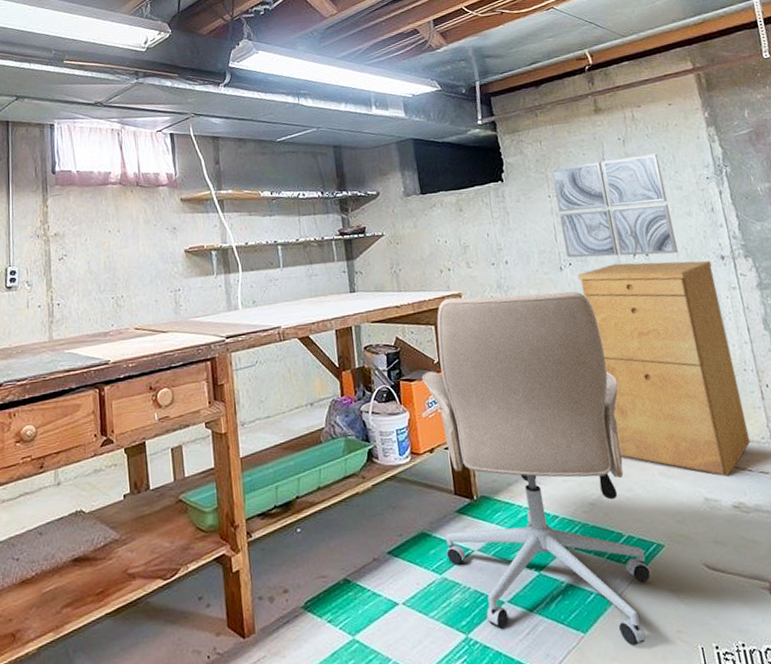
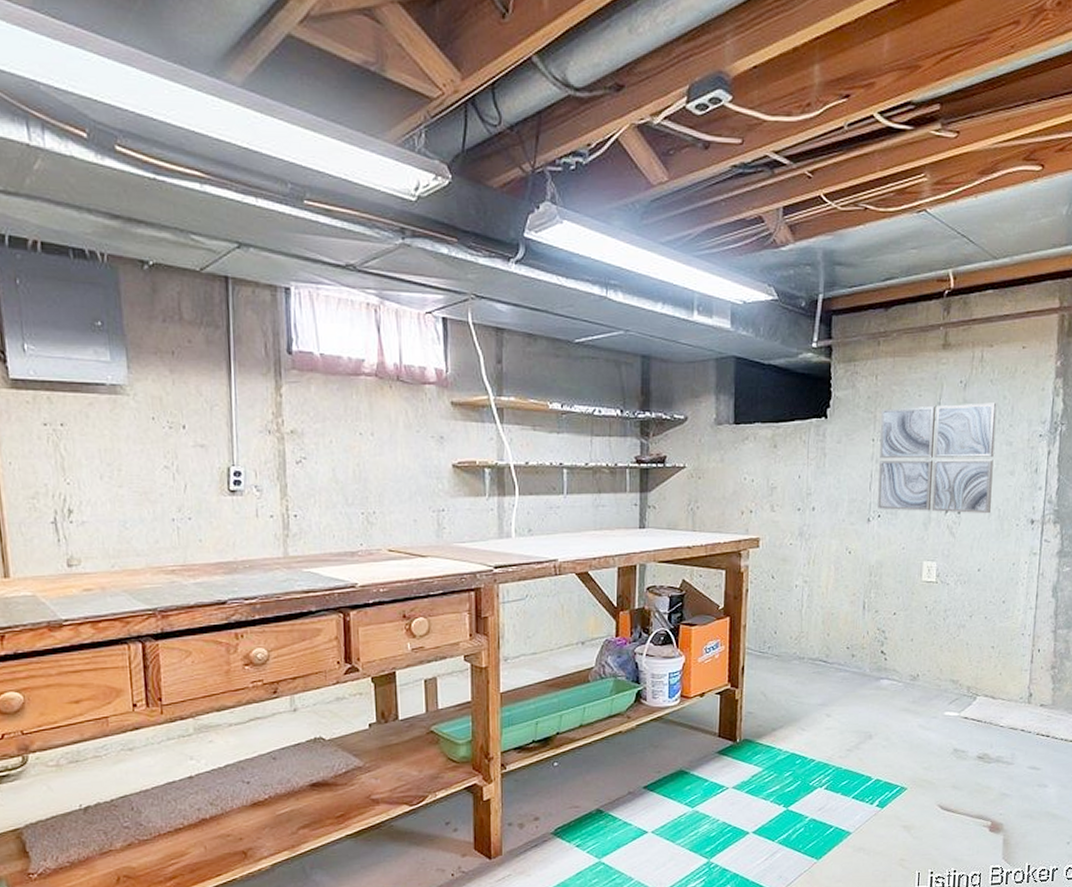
office chair: present [421,291,652,646] -> none [701,542,899,871]
filing cabinet: present [577,260,751,477] -> none [883,519,1020,731]

